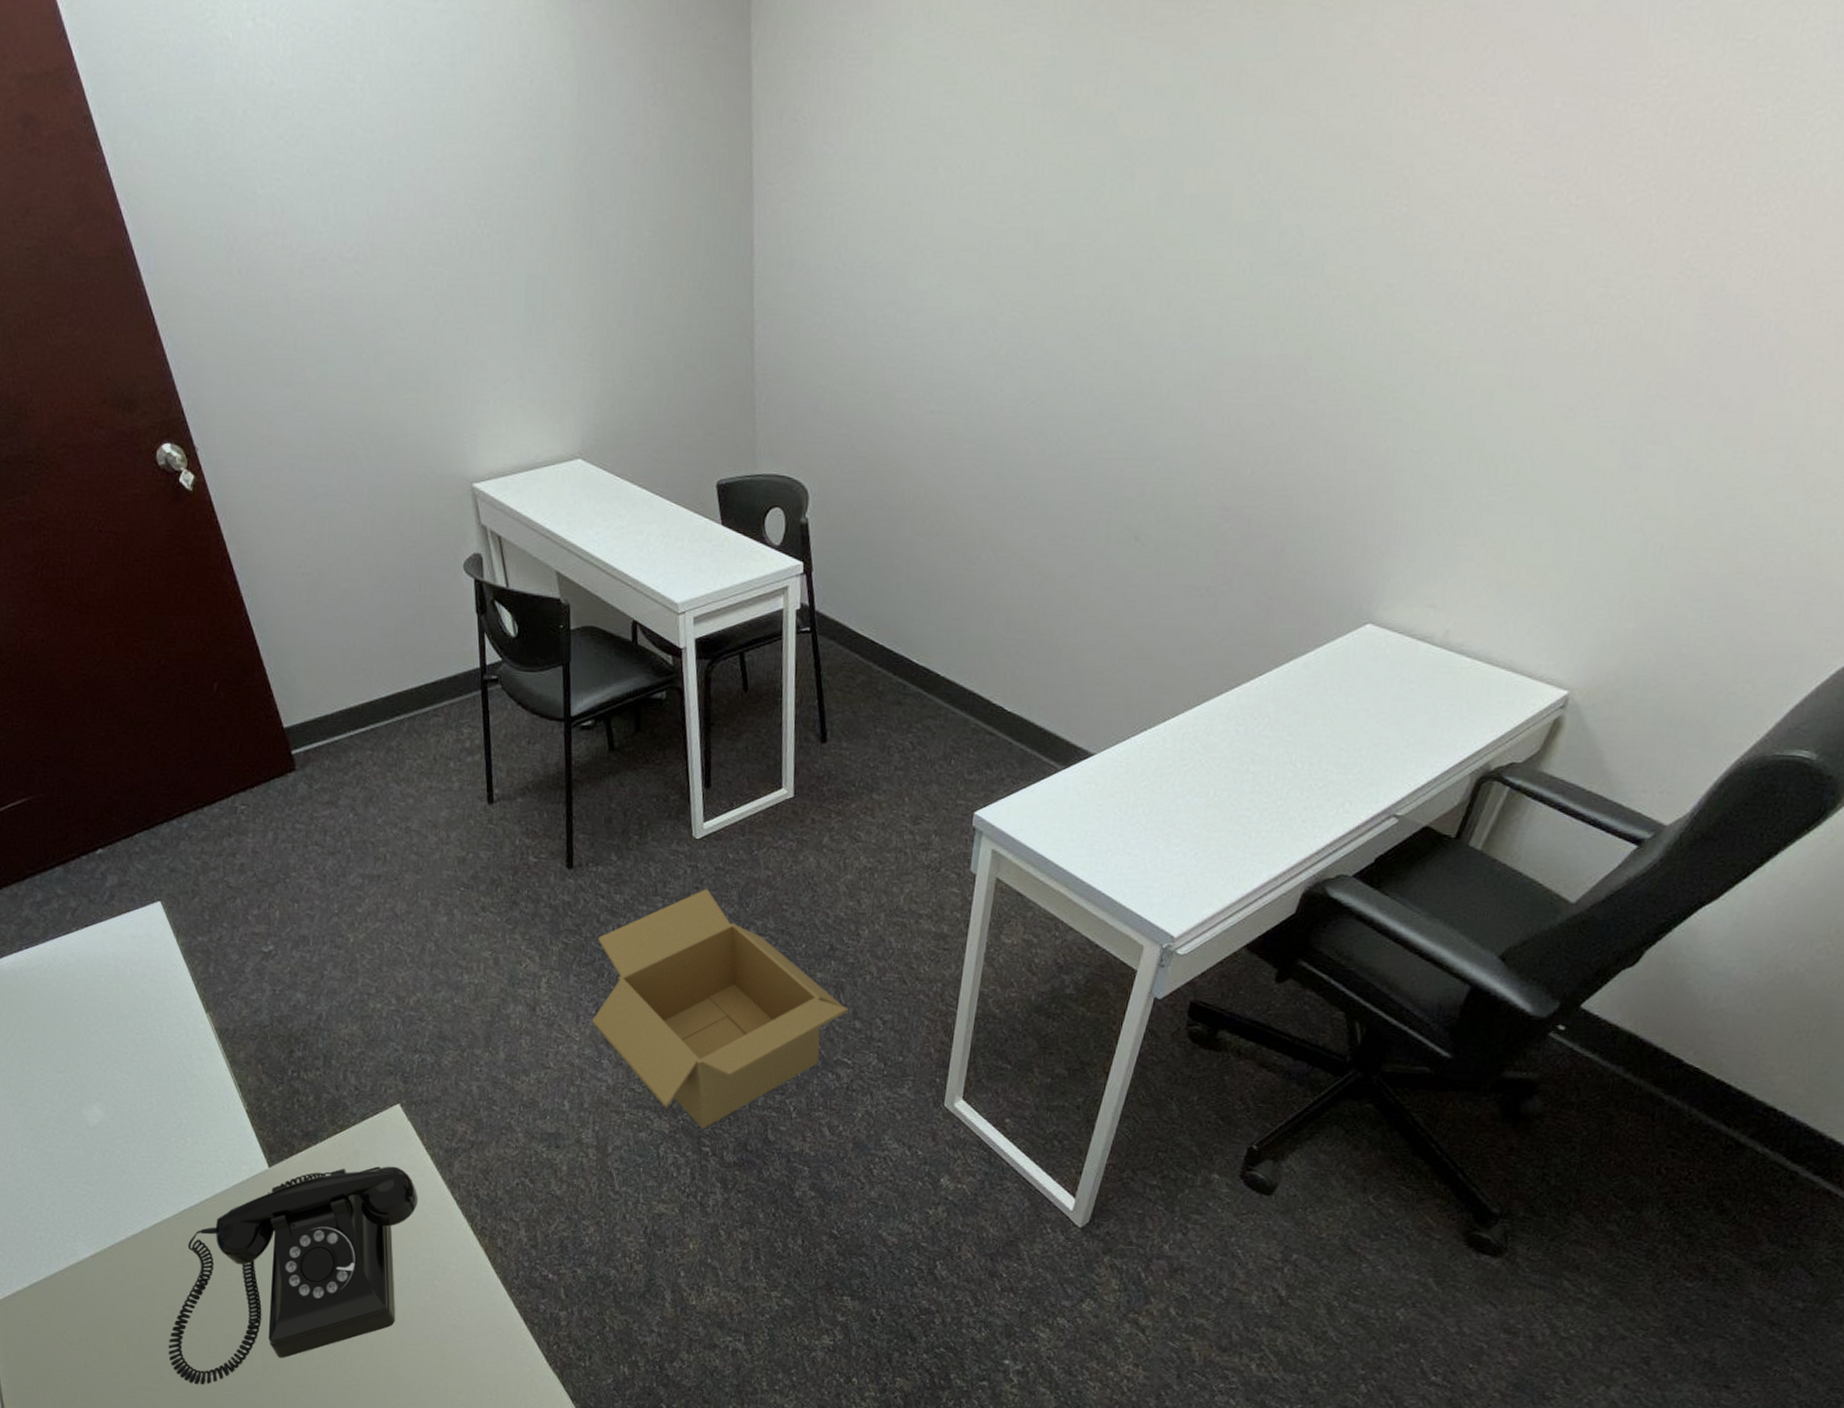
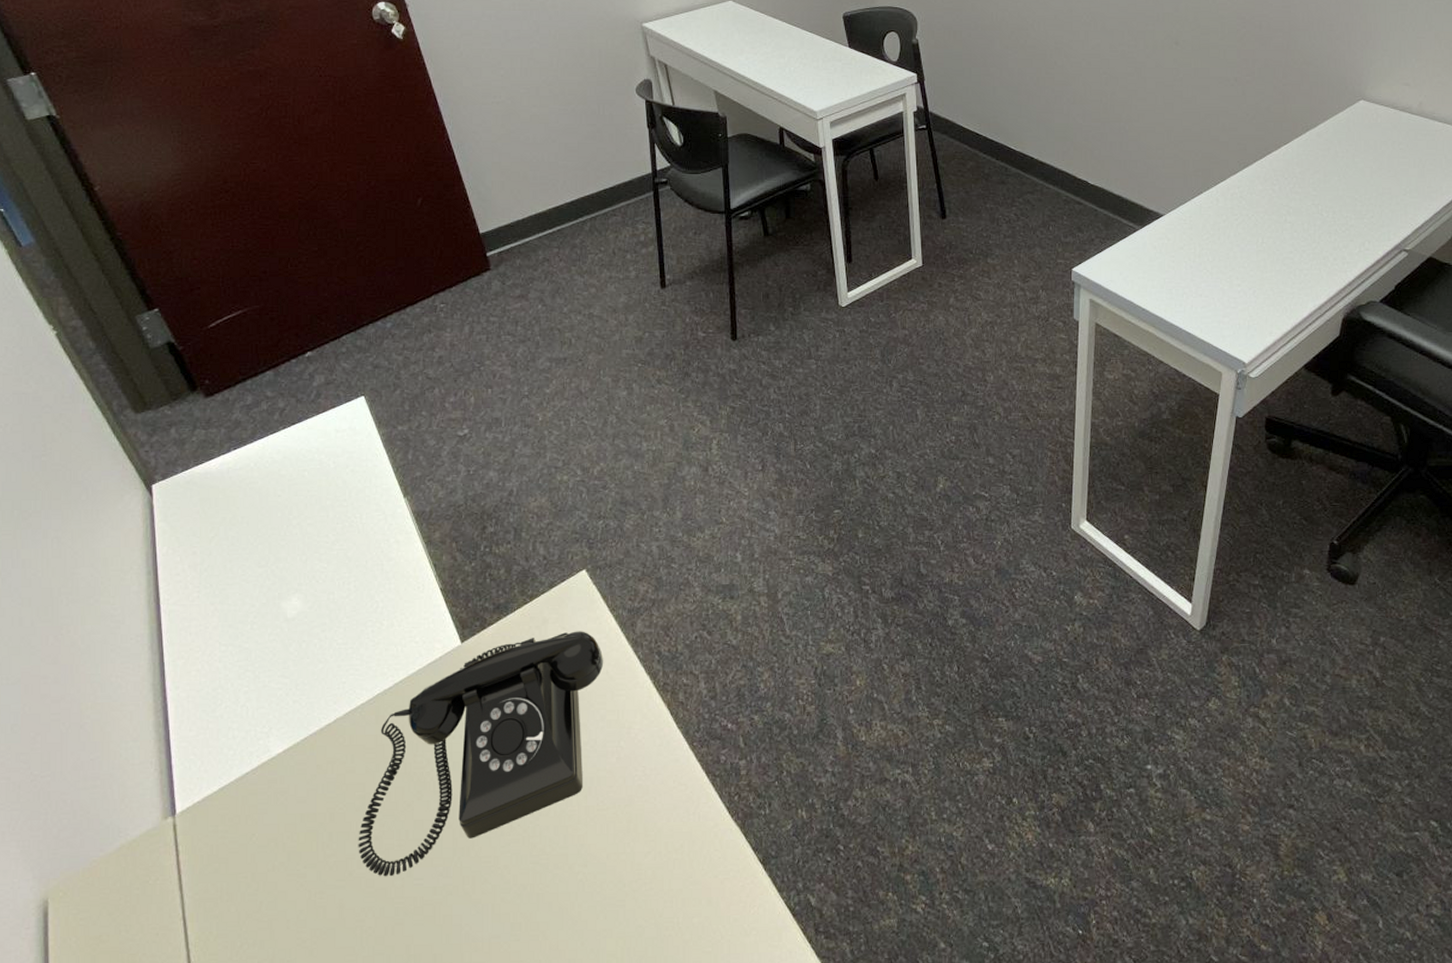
cardboard box: present [592,889,849,1129] -> none [759,350,982,569]

